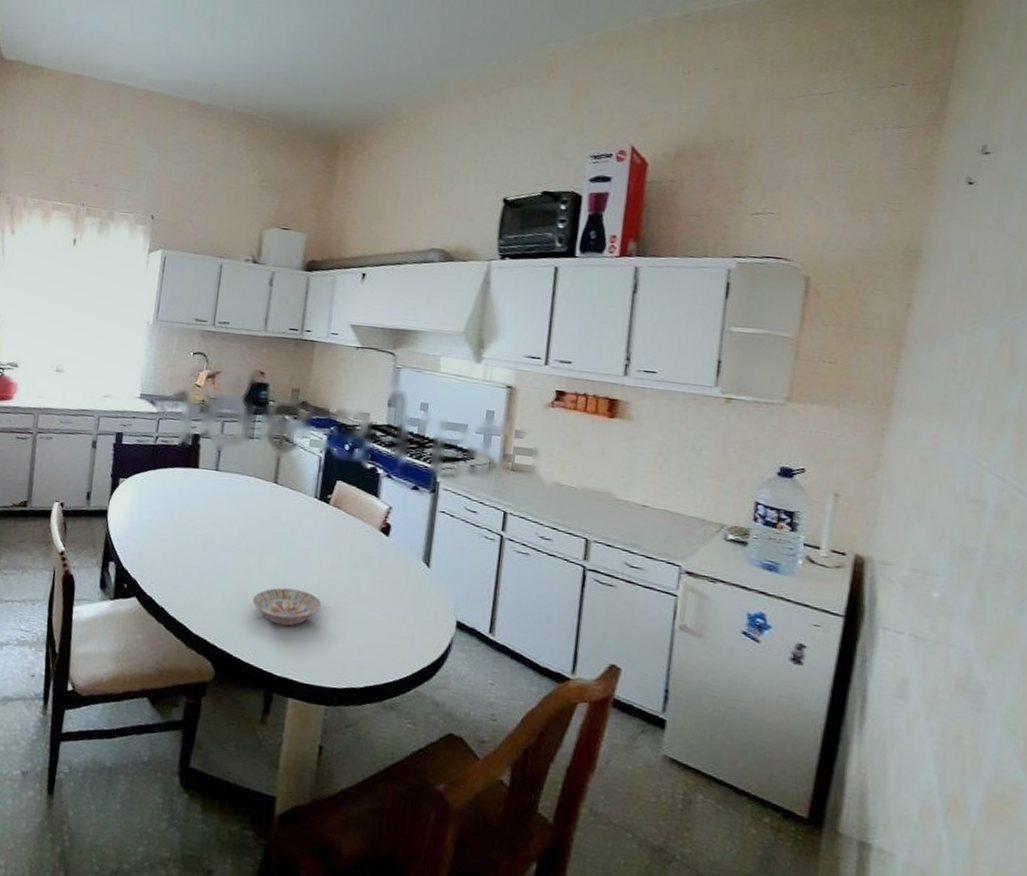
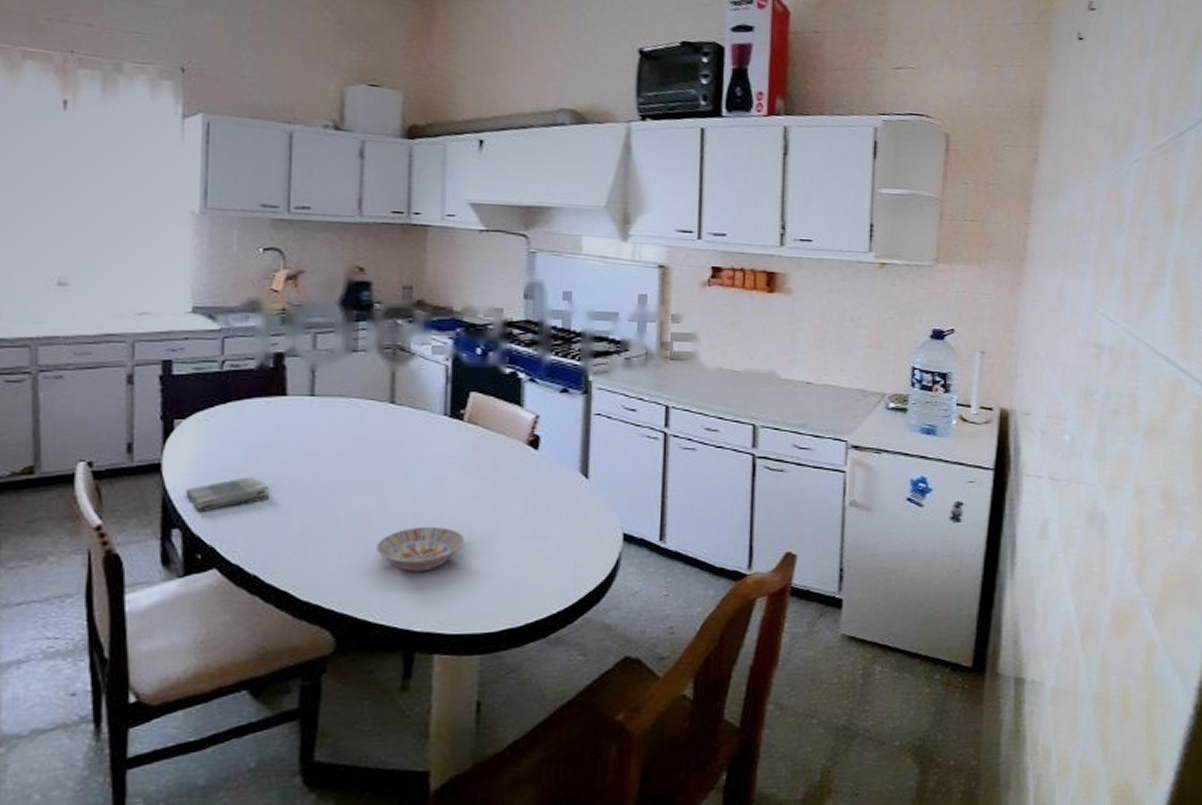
dish towel: none [121,528,179,552] -> present [185,476,270,513]

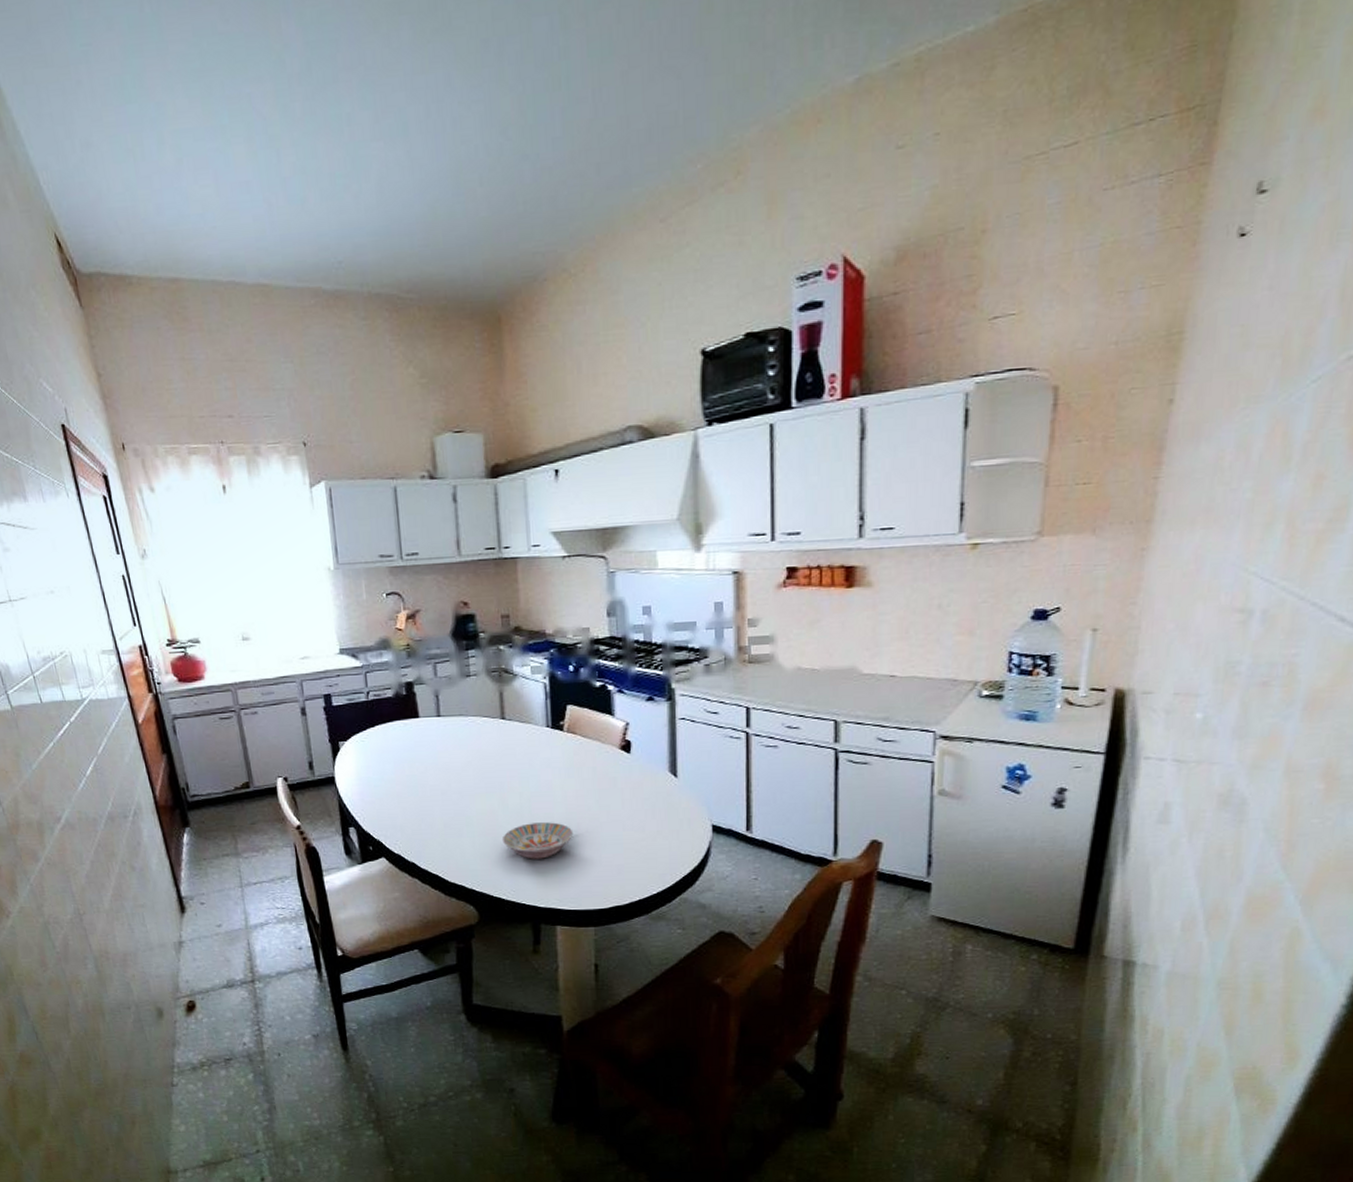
dish towel: present [185,476,270,513] -> none [354,785,417,815]

